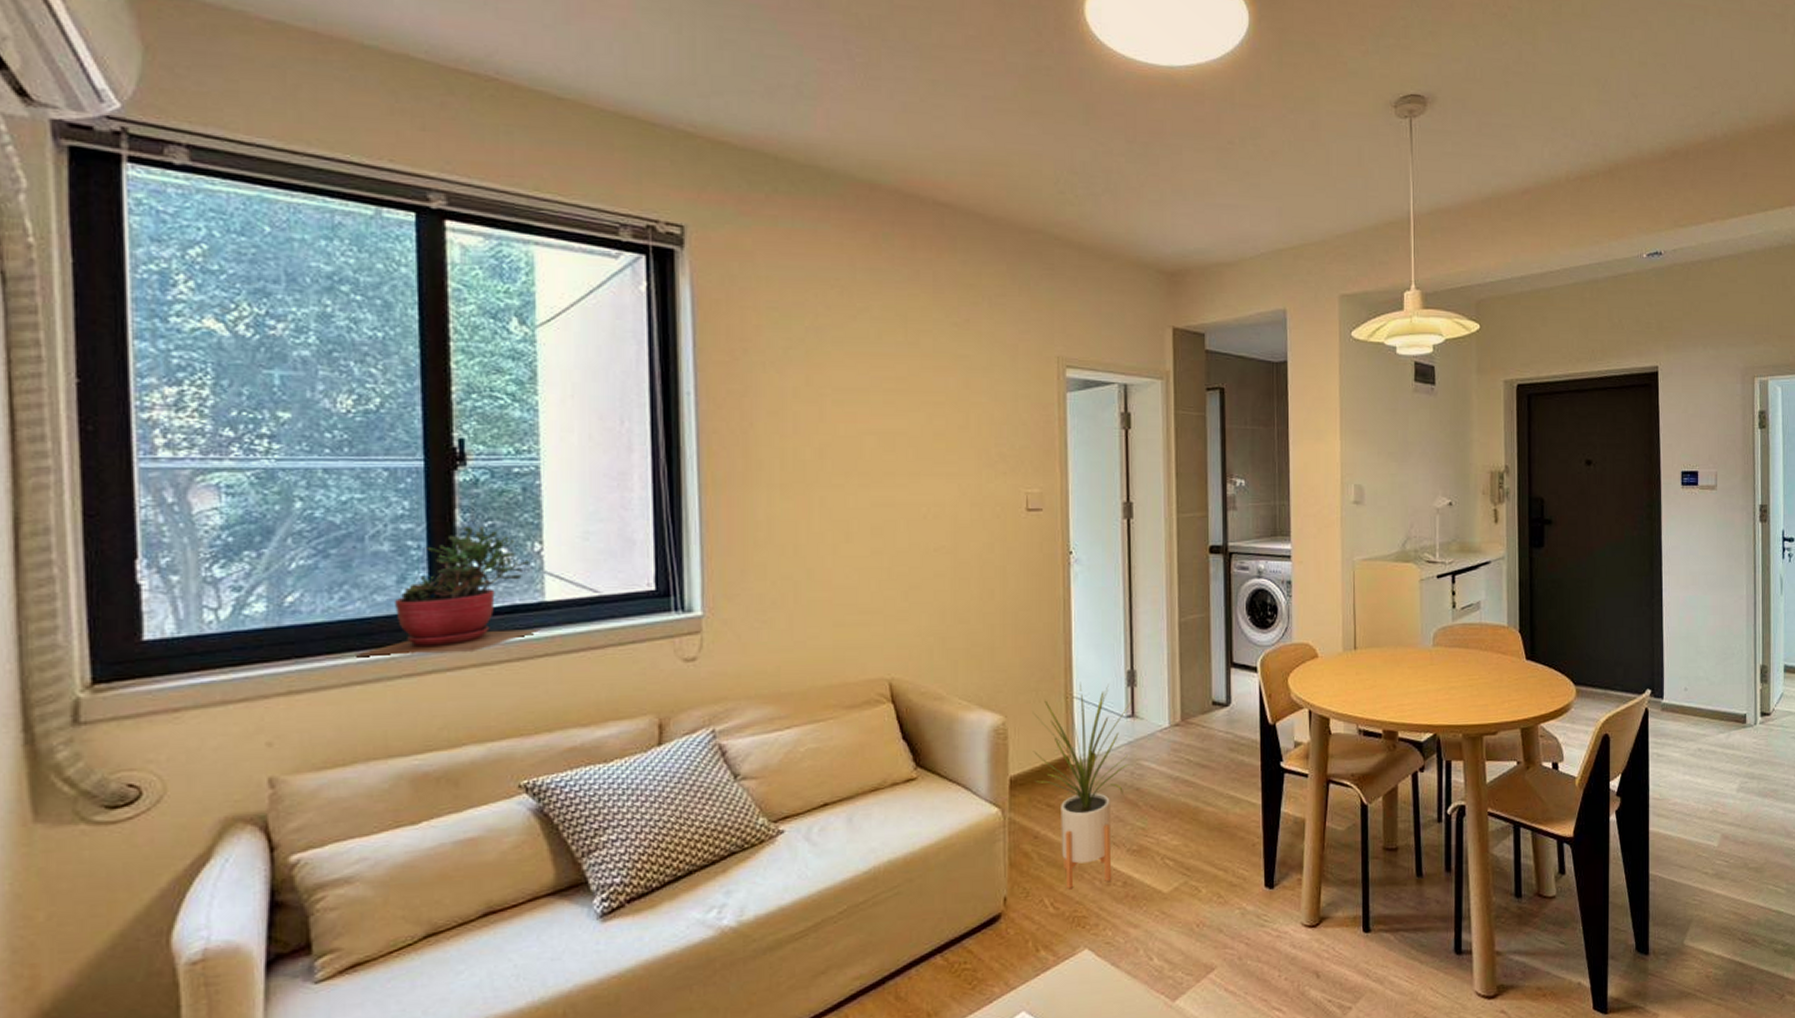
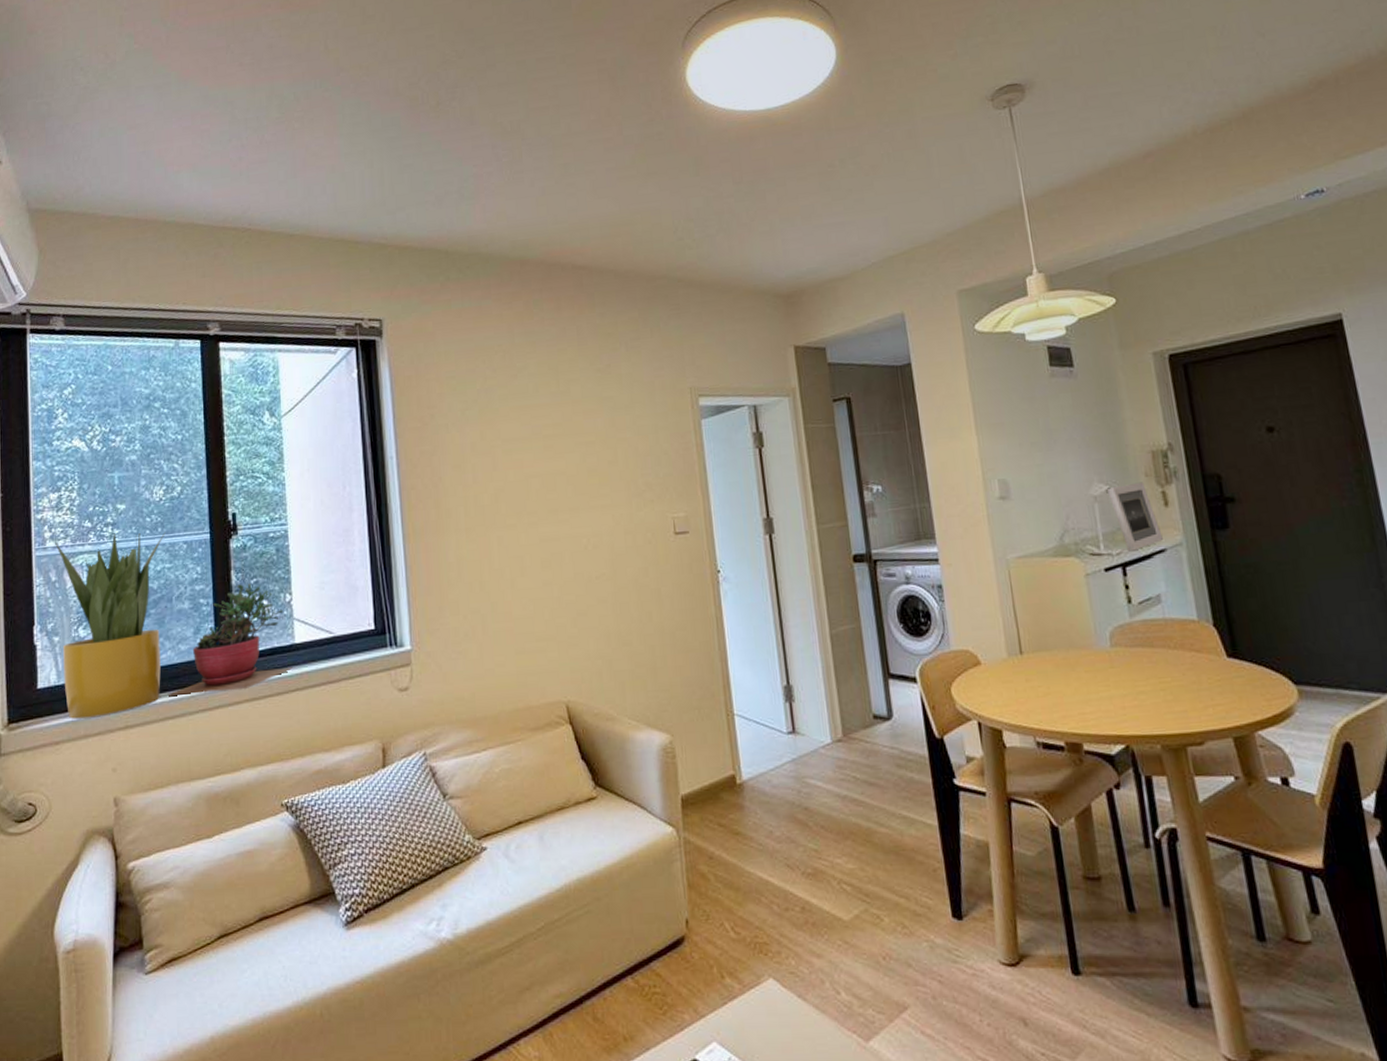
planter: none [172,448,356,682] -> present [55,532,166,720]
house plant: present [1033,683,1133,890] -> none [697,700,799,914]
picture frame: none [1449,499,1489,561] -> present [1107,482,1163,552]

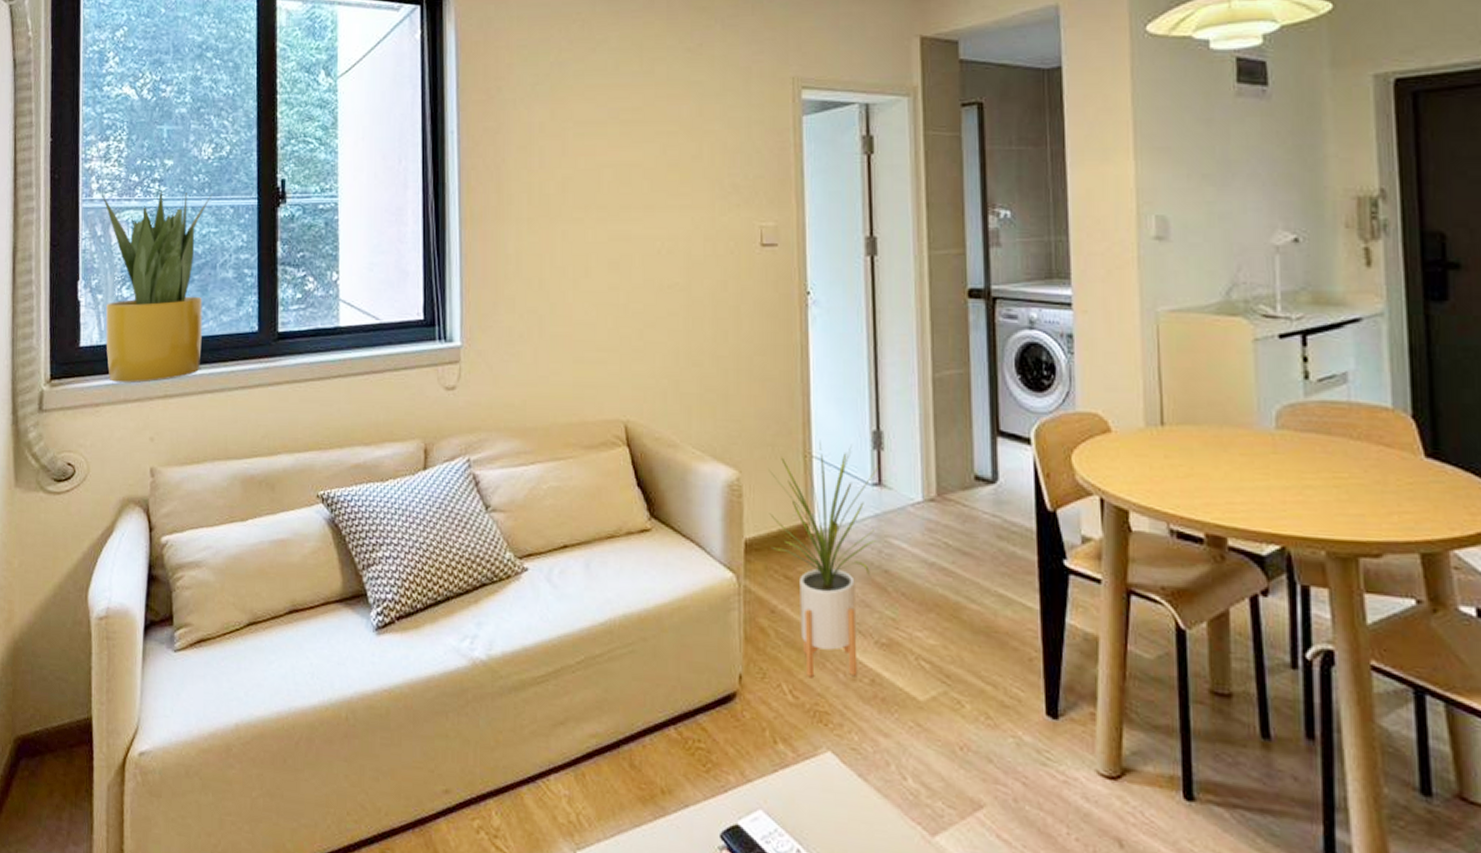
succulent plant: present [167,583,293,696] -> none [207,257,336,371]
house plant: none [697,700,799,914] -> present [768,441,881,678]
picture frame: present [1107,482,1163,552] -> none [1294,234,1359,317]

